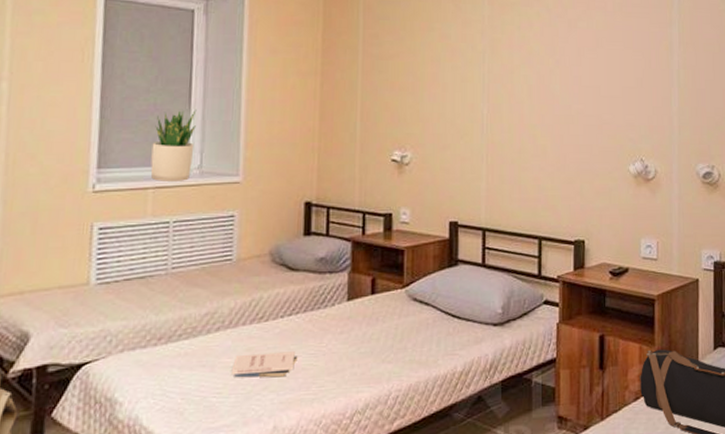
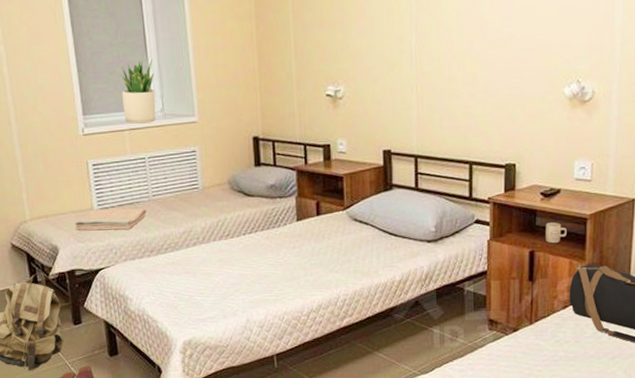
towel: none [59,283,161,312] -> present [75,207,147,231]
books: present [231,351,298,378] -> none [209,262,260,282]
mug: none [614,303,636,327] -> present [544,222,567,244]

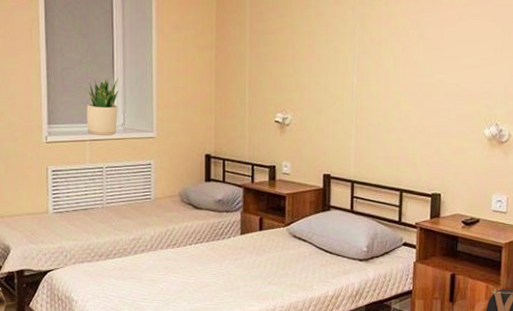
towel: present [75,207,147,231] -> none [29,213,99,234]
mug: present [544,222,567,244] -> none [465,249,484,268]

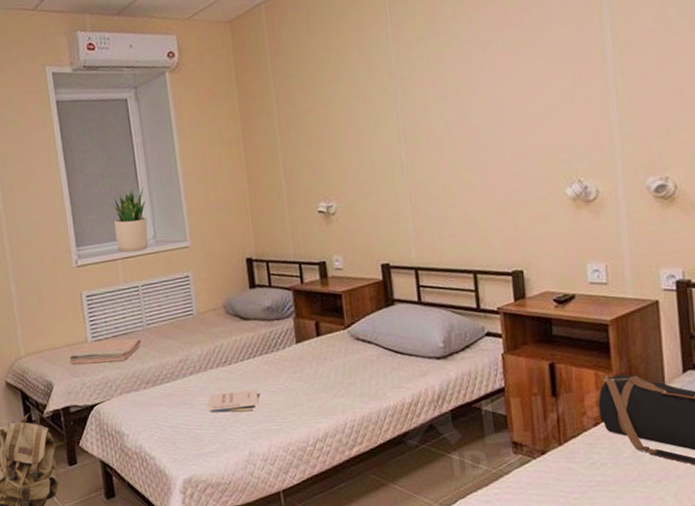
towel: none [29,213,99,234] -> present [69,337,141,365]
books: none [154,271,203,290] -> present [207,389,261,413]

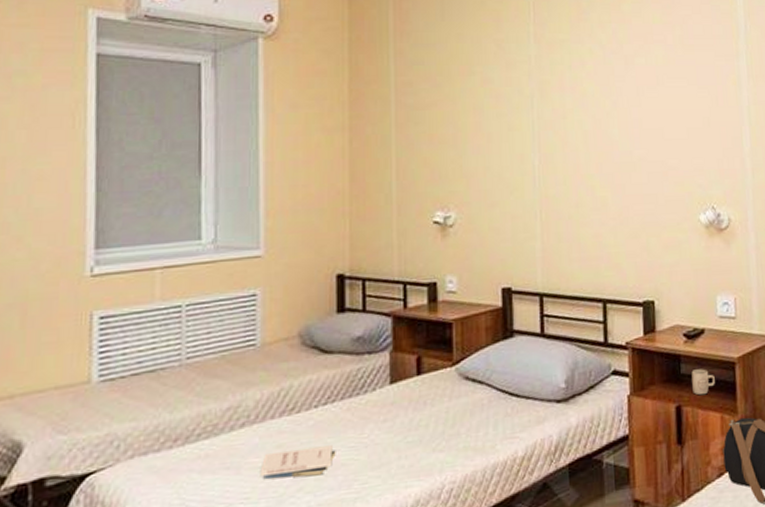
towel: present [69,337,141,365] -> none [57,376,174,416]
planter: present [113,187,148,253] -> none [157,175,208,261]
mug: none [563,330,588,354] -> present [691,369,715,396]

